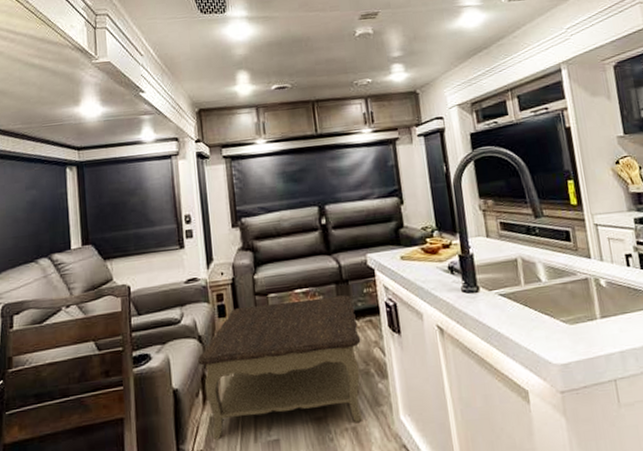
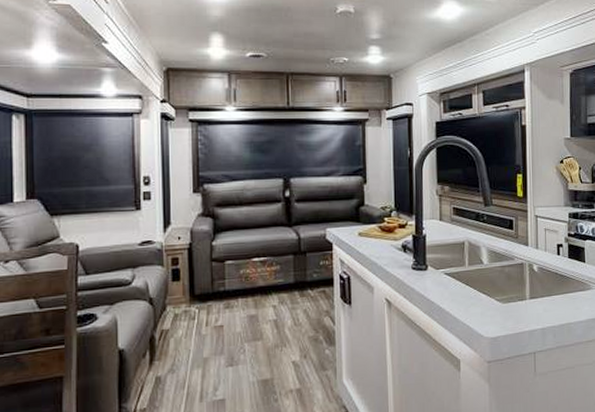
coffee table: present [197,295,363,441] -> none [146,266,313,399]

